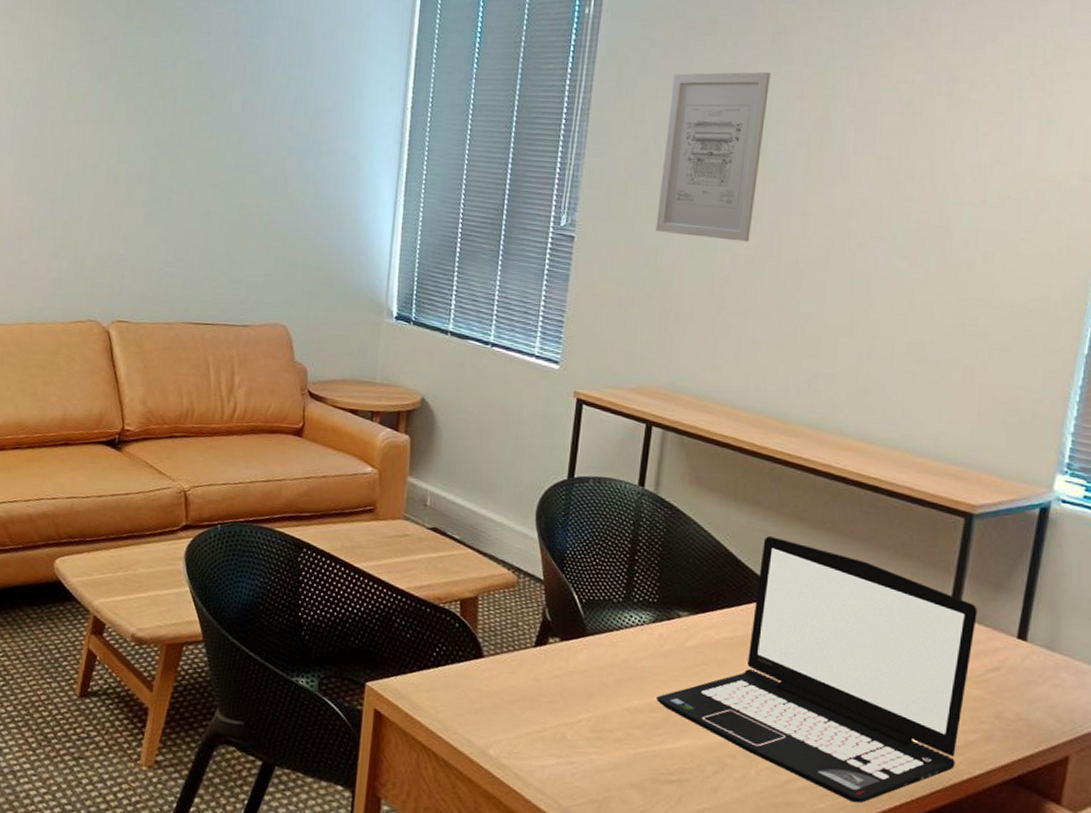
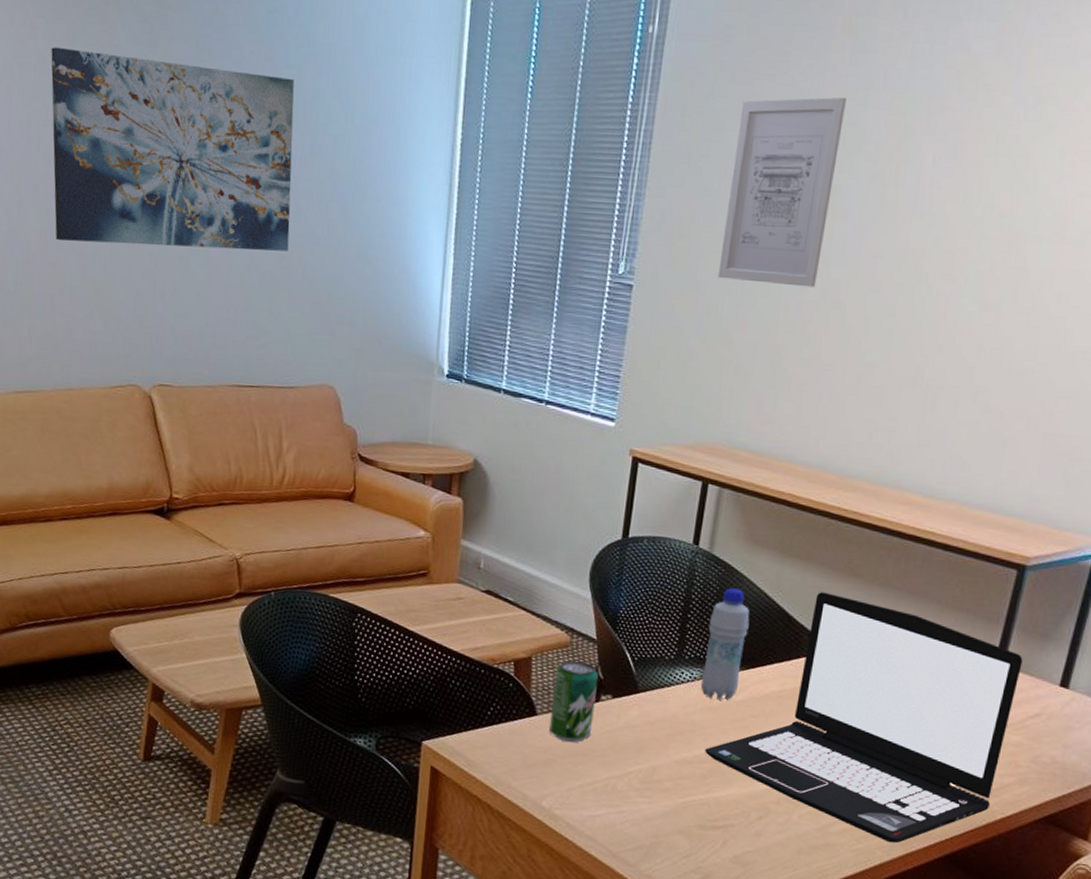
wall art: none [28,16,258,200] -> present [51,47,295,251]
beverage can: none [496,601,546,687] -> present [549,660,598,743]
bottle: none [650,530,698,646] -> present [700,588,750,700]

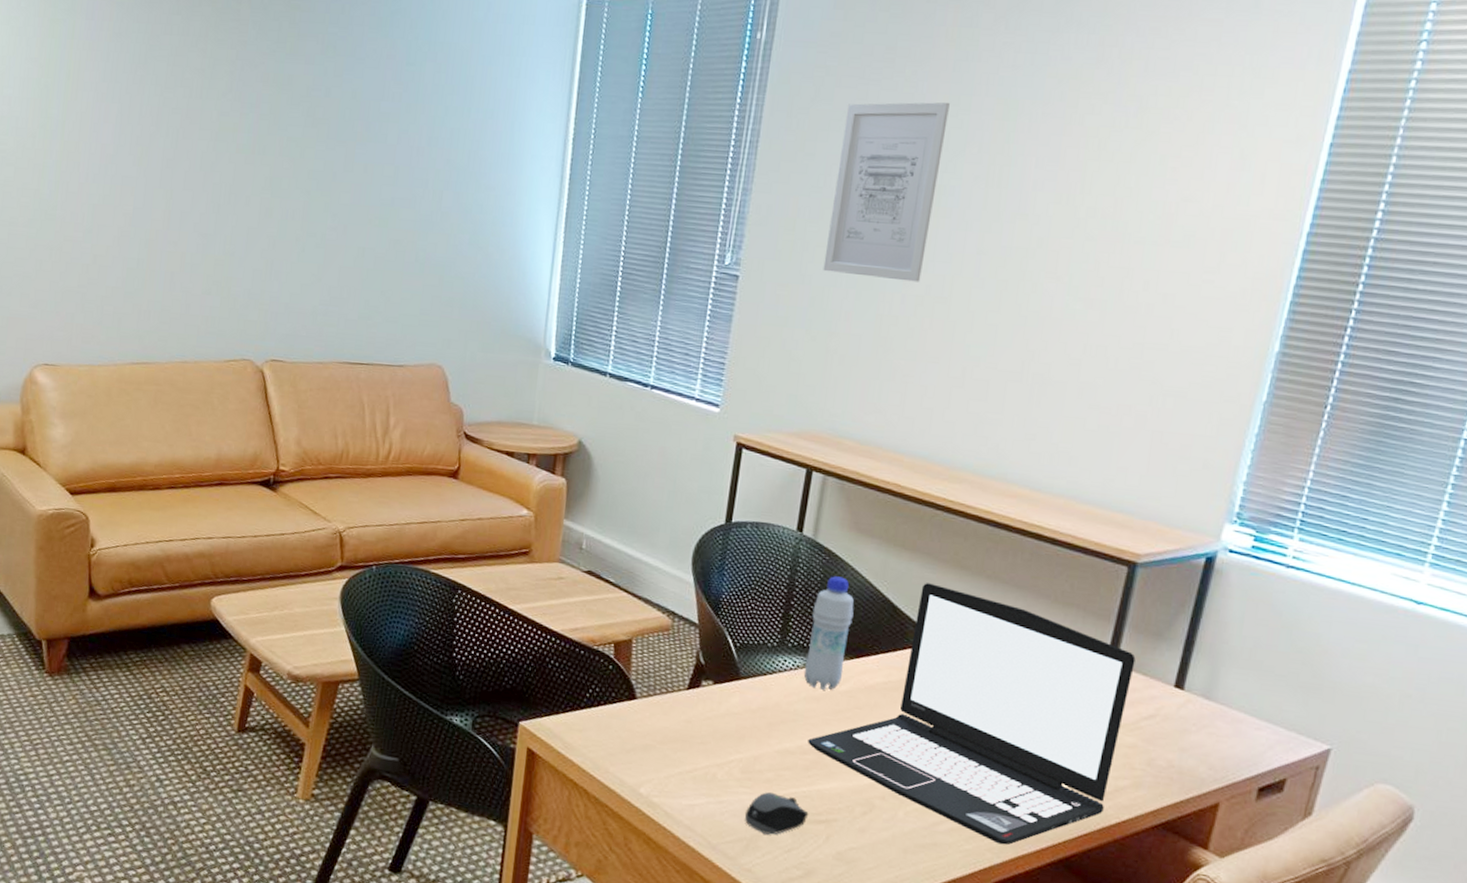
wall art: present [51,47,295,251] -> none [179,42,415,236]
beverage can: present [549,660,598,743] -> none [649,644,699,729]
computer mouse: none [644,801,706,842] -> present [745,792,809,835]

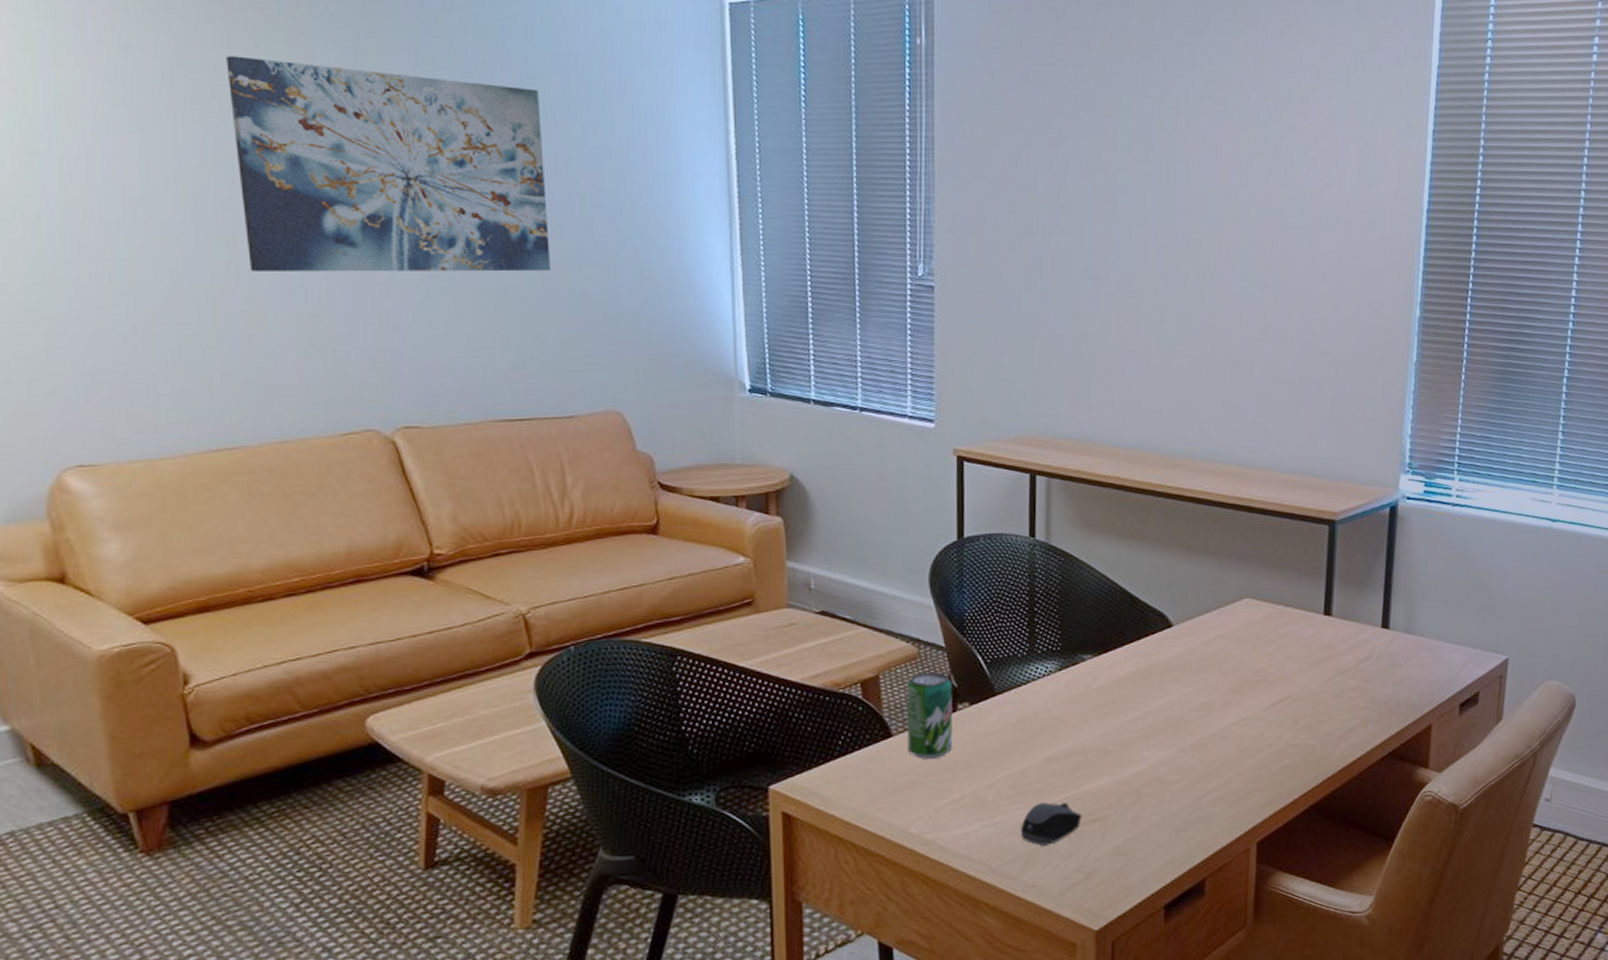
wall art: none [179,42,415,236] -> present [226,56,551,272]
beverage can: none [649,644,699,729] -> present [906,672,953,760]
bottle: present [803,576,854,690] -> none [1056,576,1096,690]
laptop: present [808,583,1136,845] -> none [1071,568,1347,804]
wall art: present [823,102,950,282] -> none [1016,103,1113,279]

